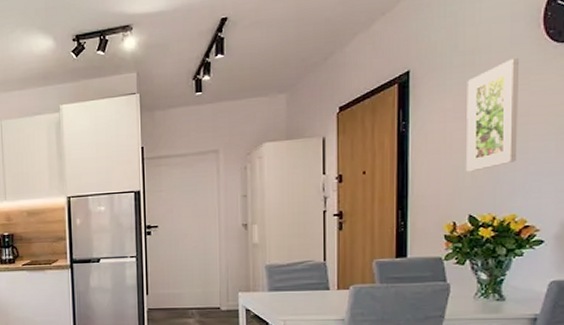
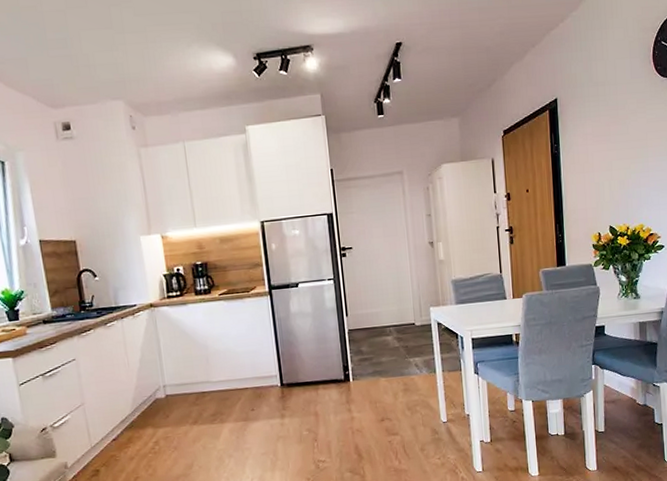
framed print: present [467,57,518,172] -> none [601,89,641,189]

